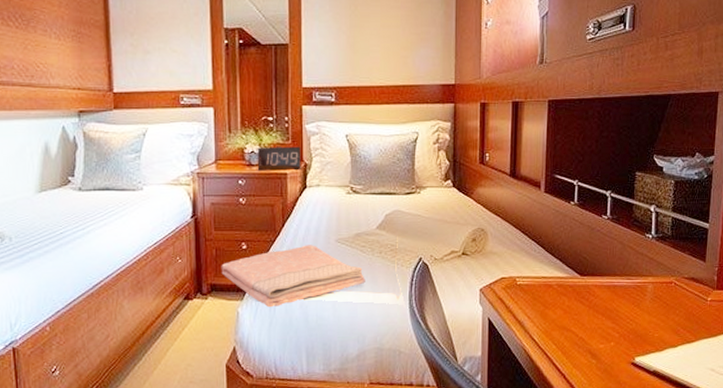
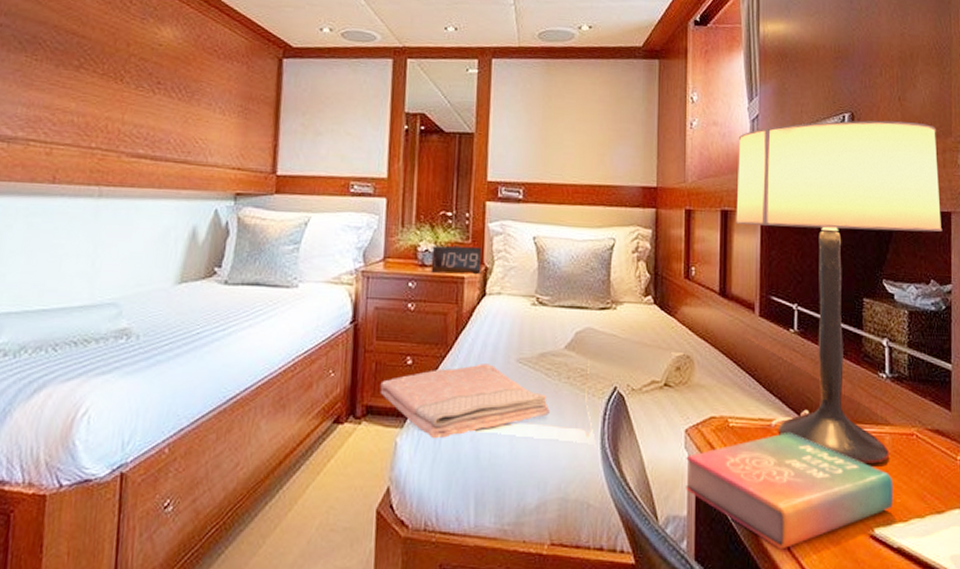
book: none [480,287,653,377] -> present [686,433,894,550]
table lamp: none [524,11,711,308] -> present [735,120,943,464]

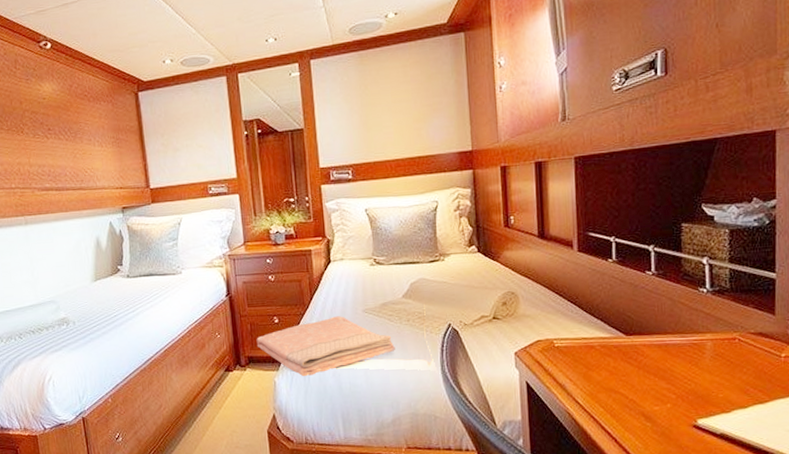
alarm clock: present [431,245,482,274] -> none [281,223,324,249]
book: present [686,433,894,550] -> none [517,347,716,441]
table lamp: present [735,120,943,464] -> none [547,46,766,367]

